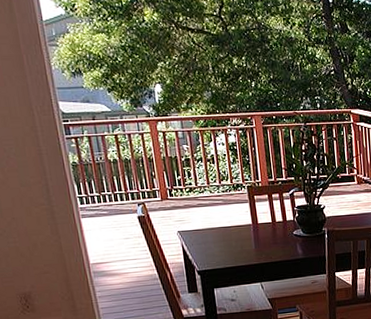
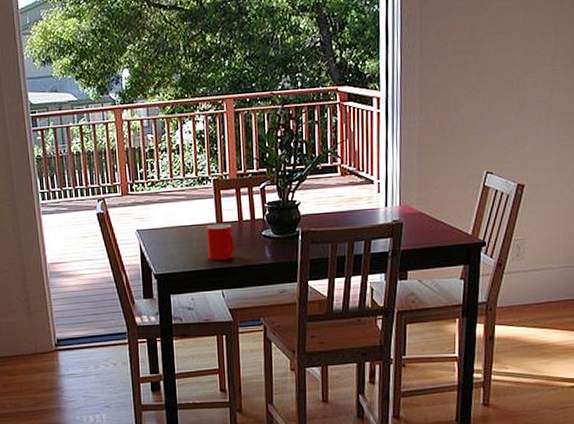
cup: none [243,224,270,257] -> present [206,223,234,260]

